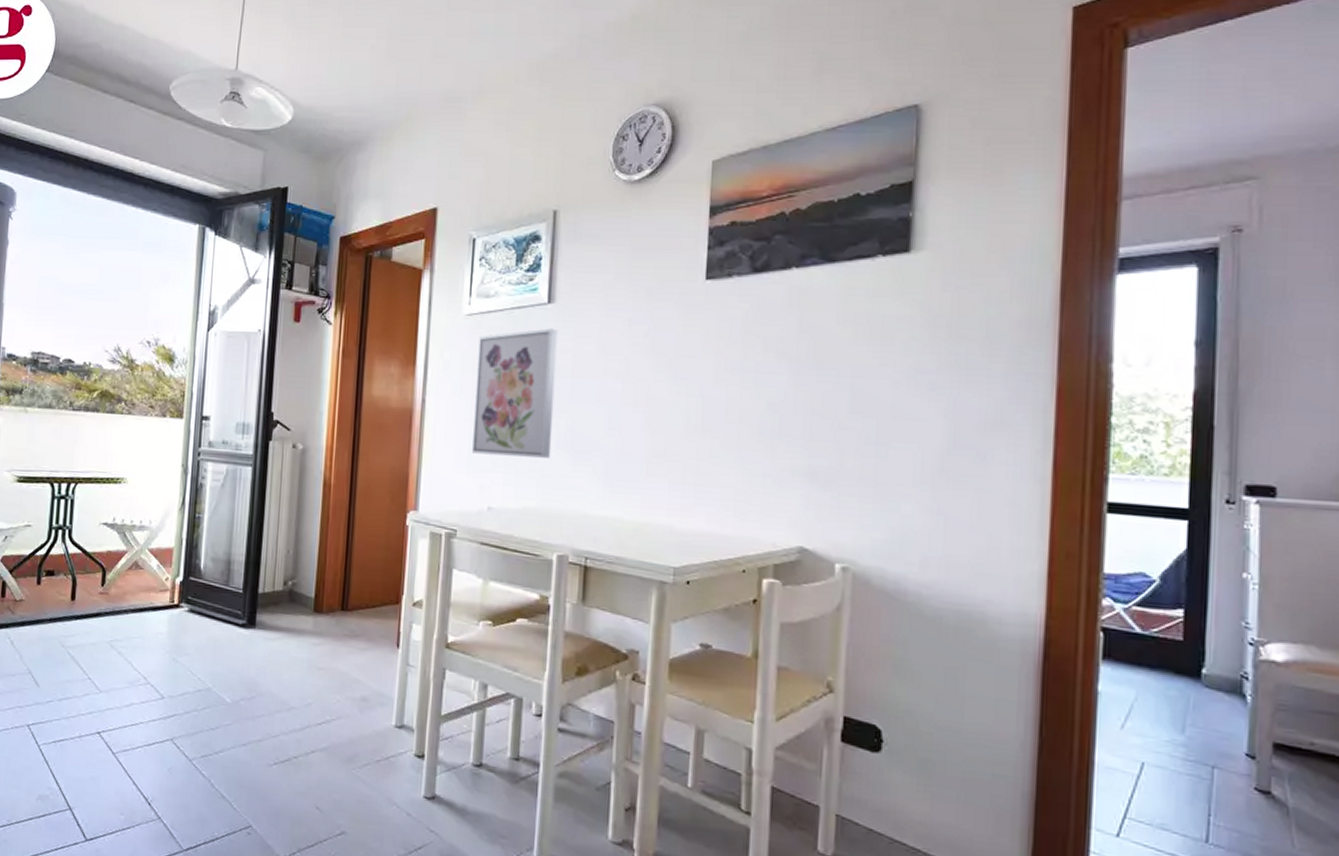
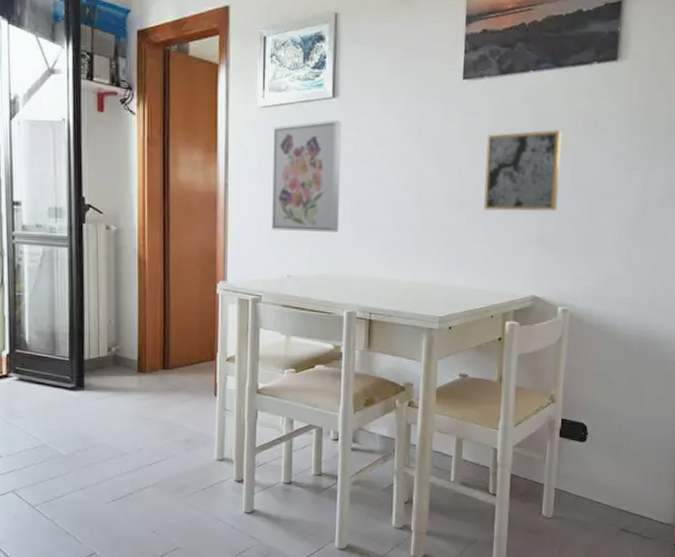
wall art: none [732,338,837,440] -> present [484,130,562,212]

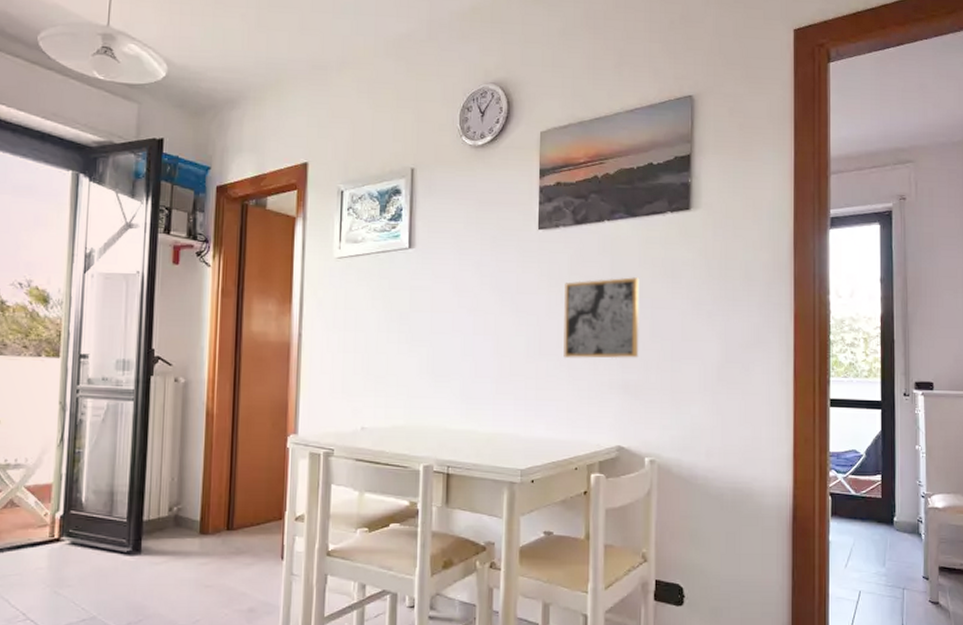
wall art: present [272,120,342,232] -> none [346,269,418,382]

